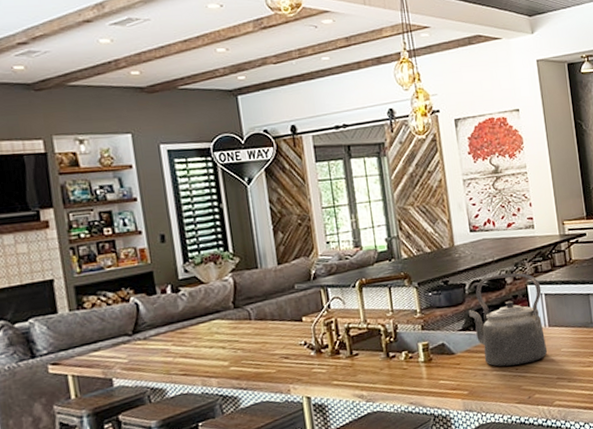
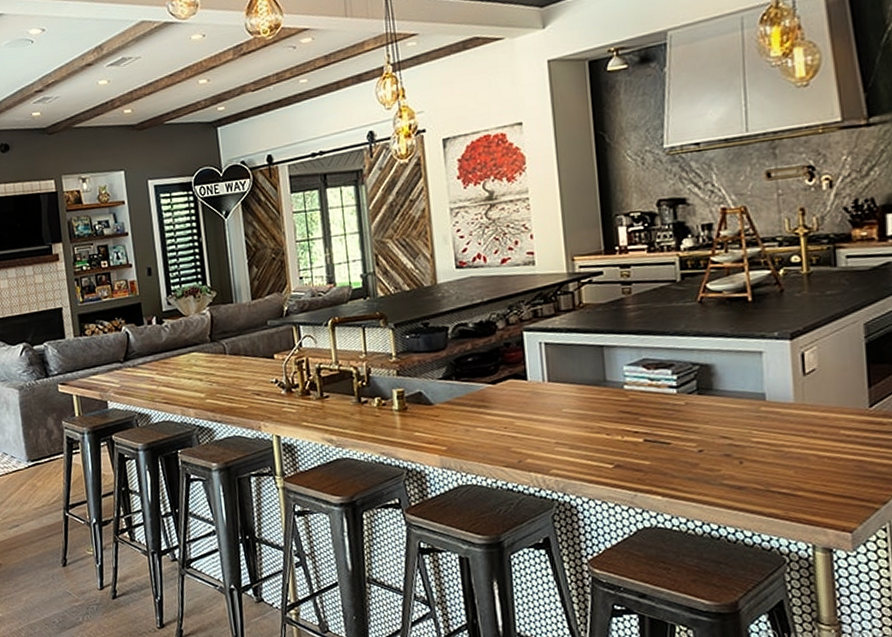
kettle: present [469,273,548,367] -> none [451,316,545,424]

